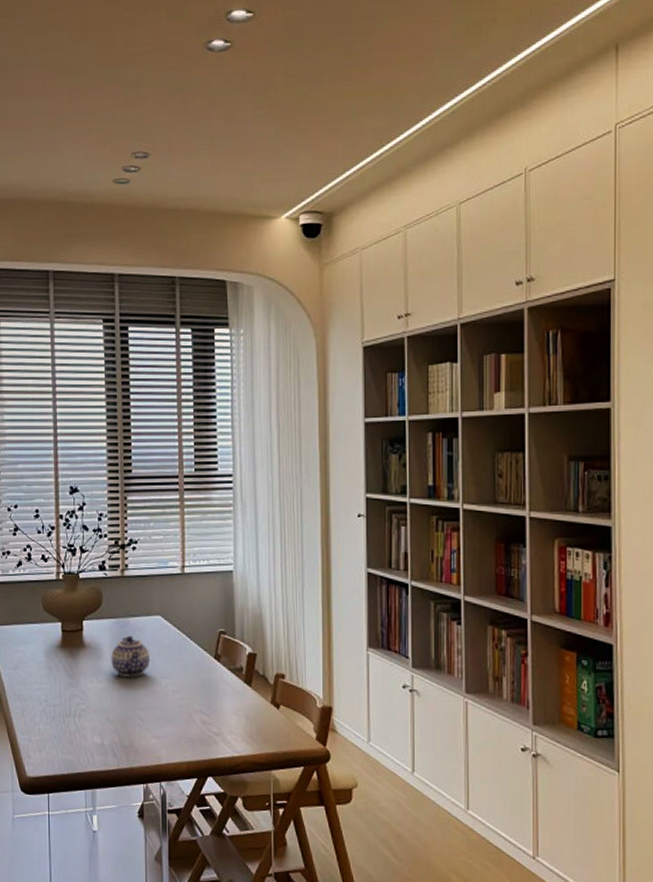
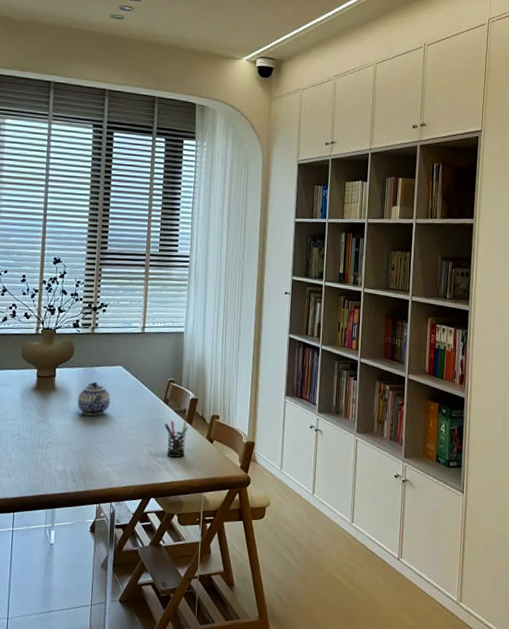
pen holder: none [217,681,247,727] -> present [164,420,188,458]

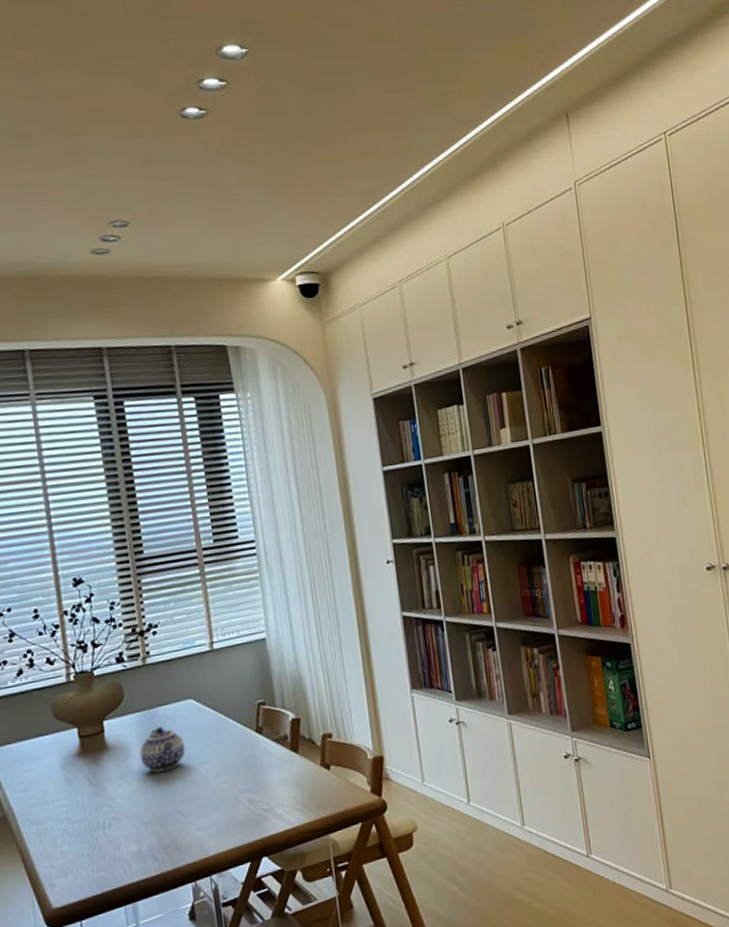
pen holder: present [164,420,188,458] -> none [262,749,297,800]

